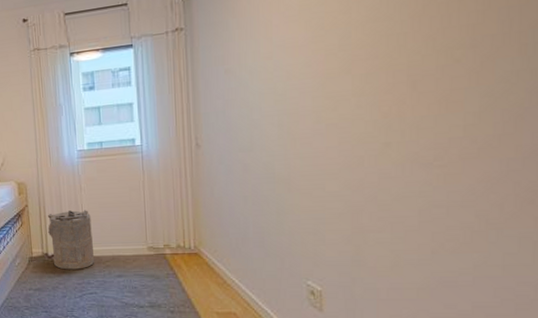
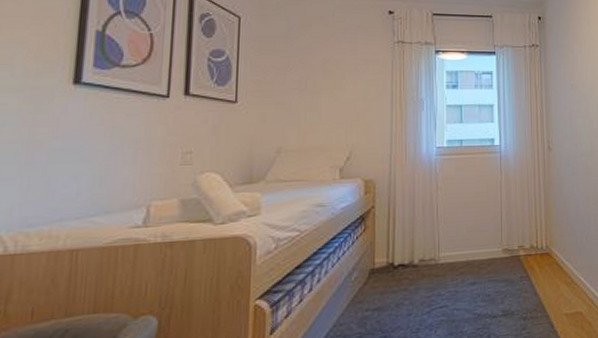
laundry hamper: present [48,210,94,270] -> none [396,211,446,281]

